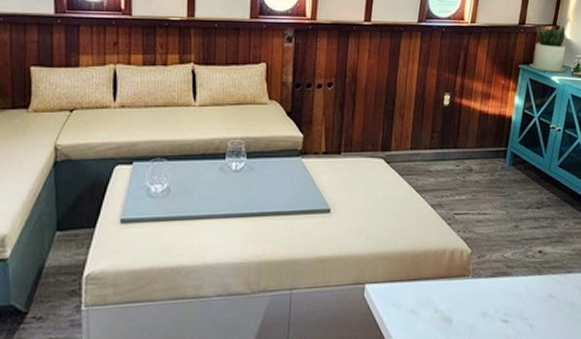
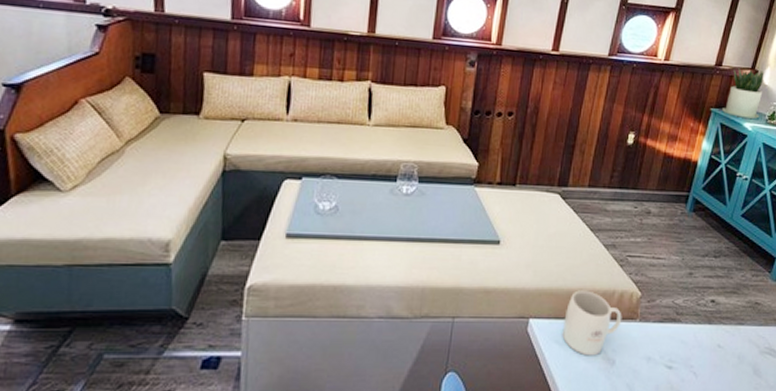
mug: none [398,251,455,317] -> present [562,290,622,356]

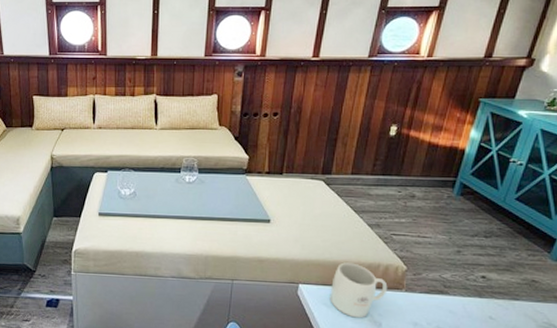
planter: present [721,68,765,120] -> none [492,58,543,107]

